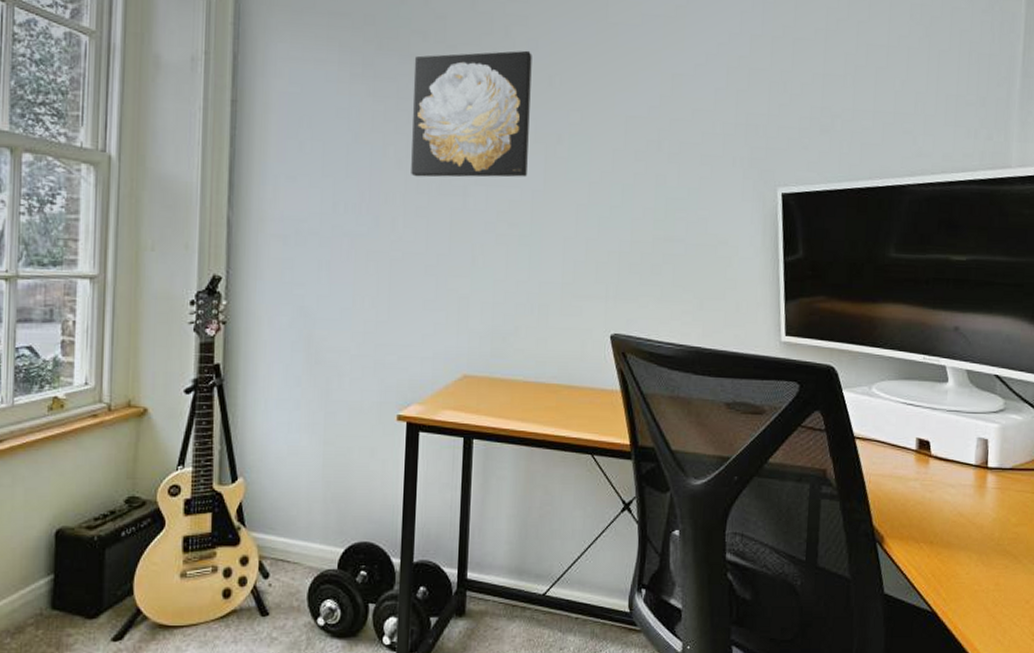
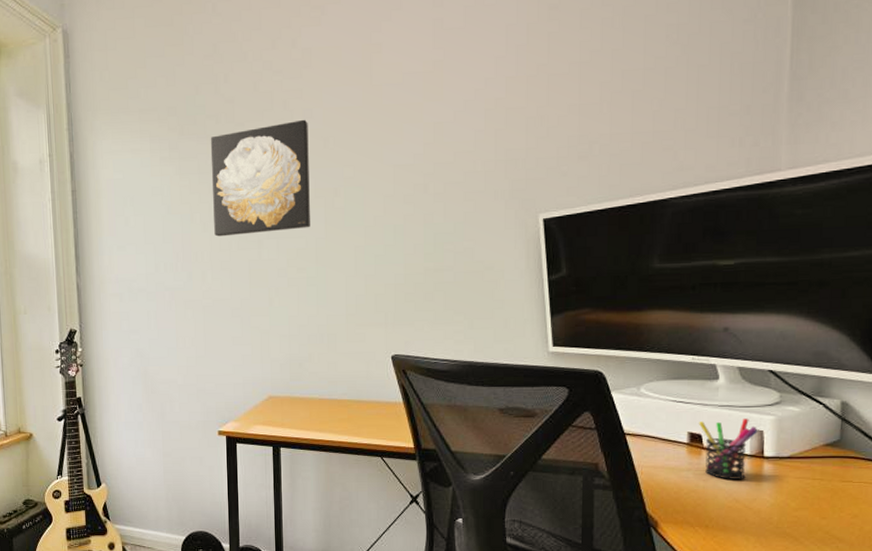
pen holder: none [927,425,983,491] -> present [698,418,758,479]

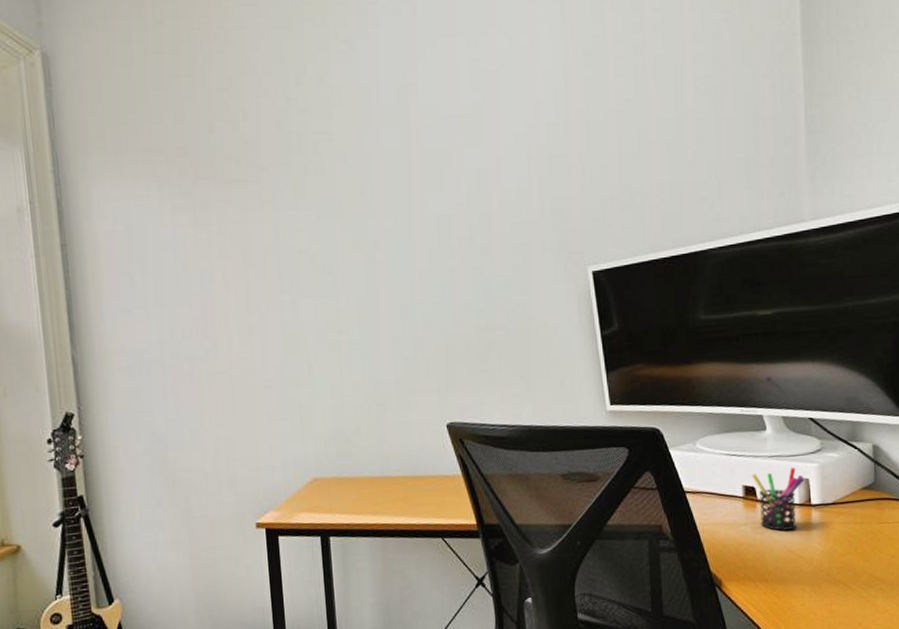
wall art: present [210,119,310,237] -> none [230,164,350,297]

